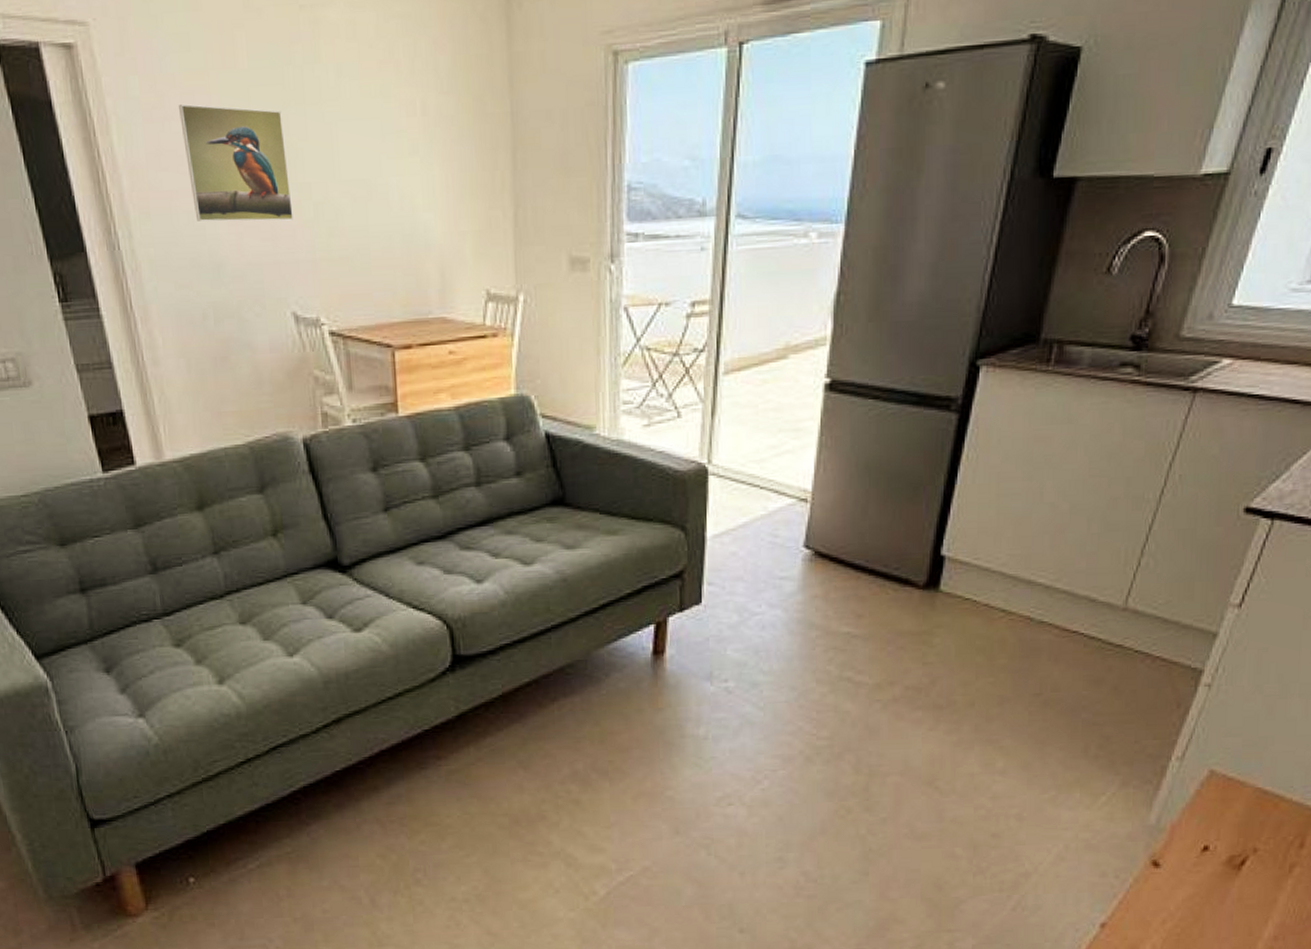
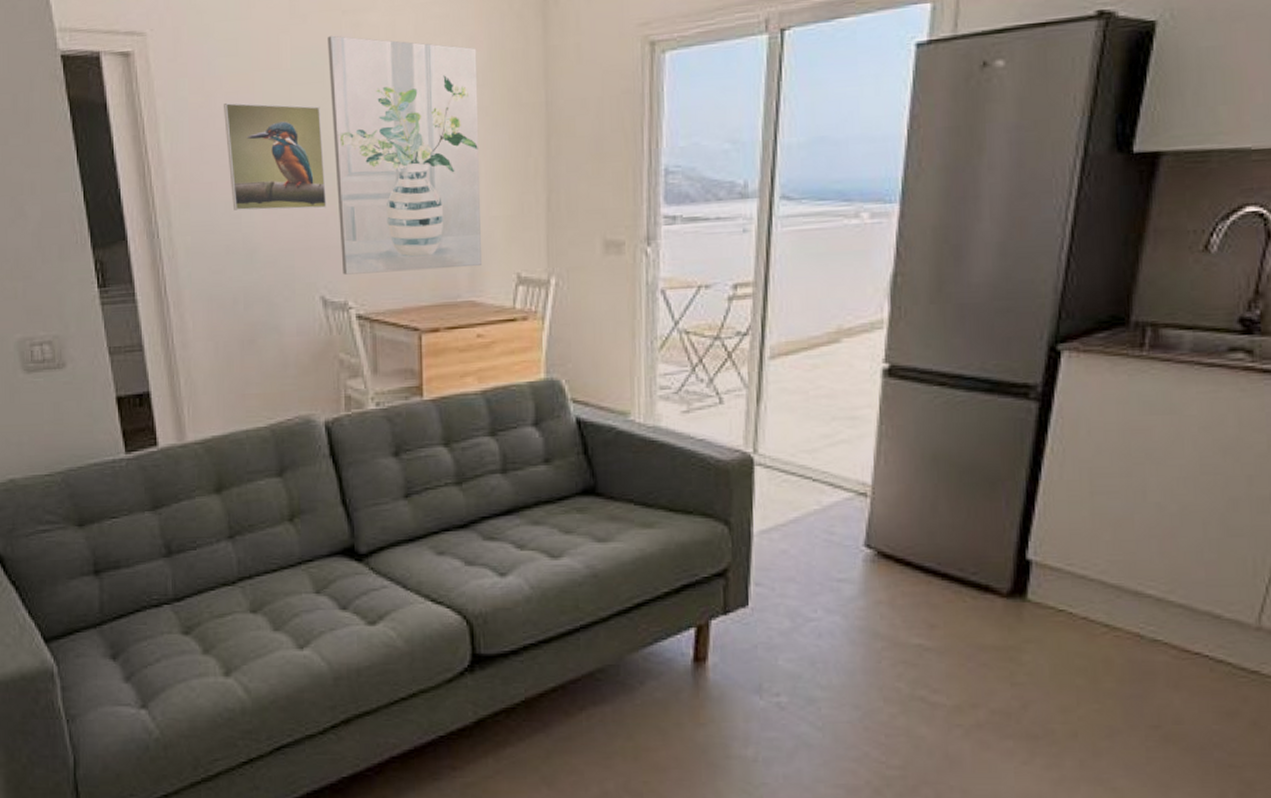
wall art: none [285,32,451,290] -> present [328,35,481,275]

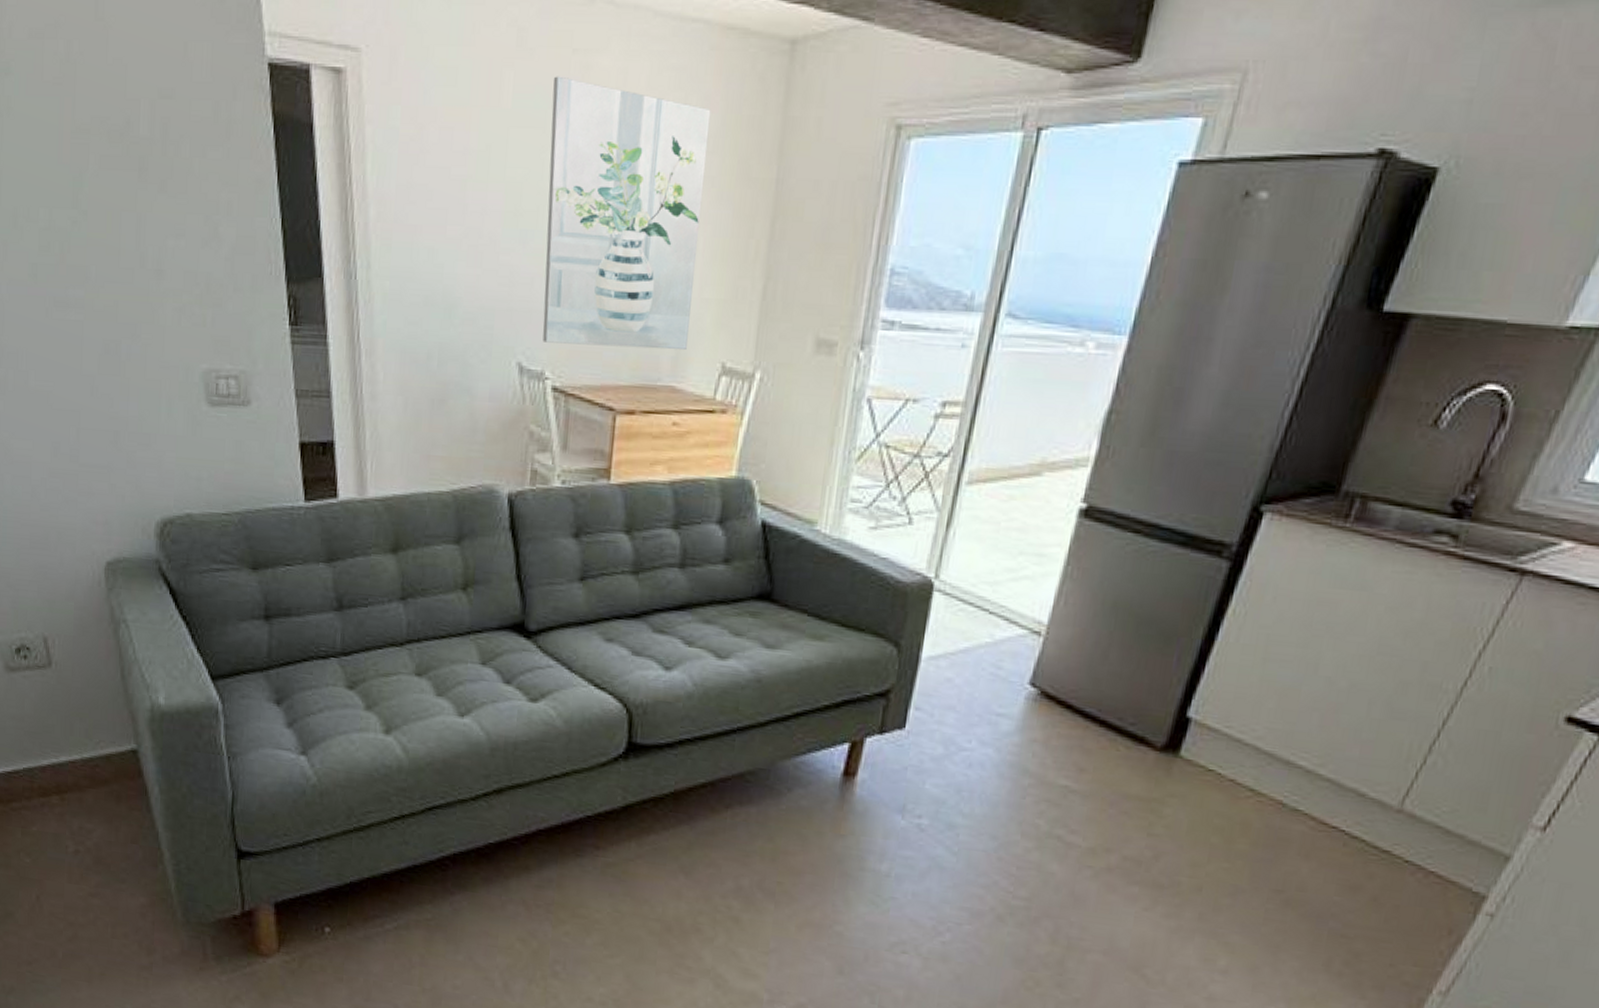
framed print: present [224,103,327,211] -> none [435,139,538,268]

